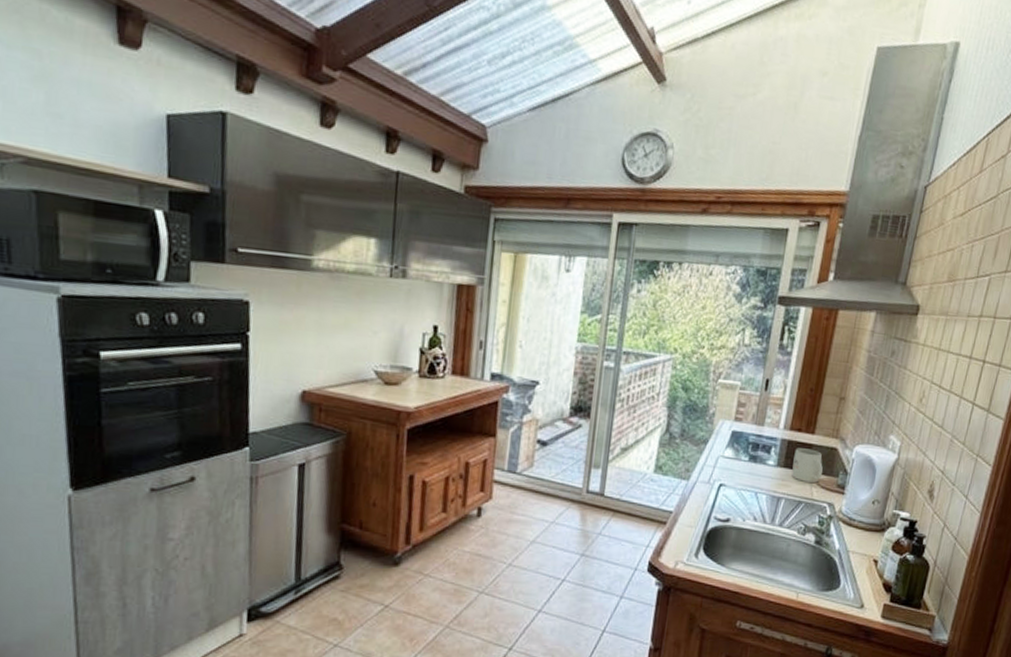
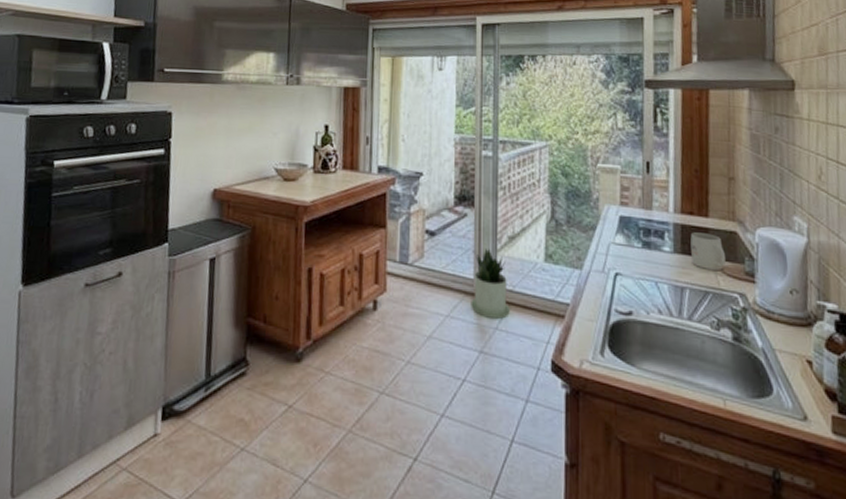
planter: none [576,458,616,525] -> present [471,248,510,319]

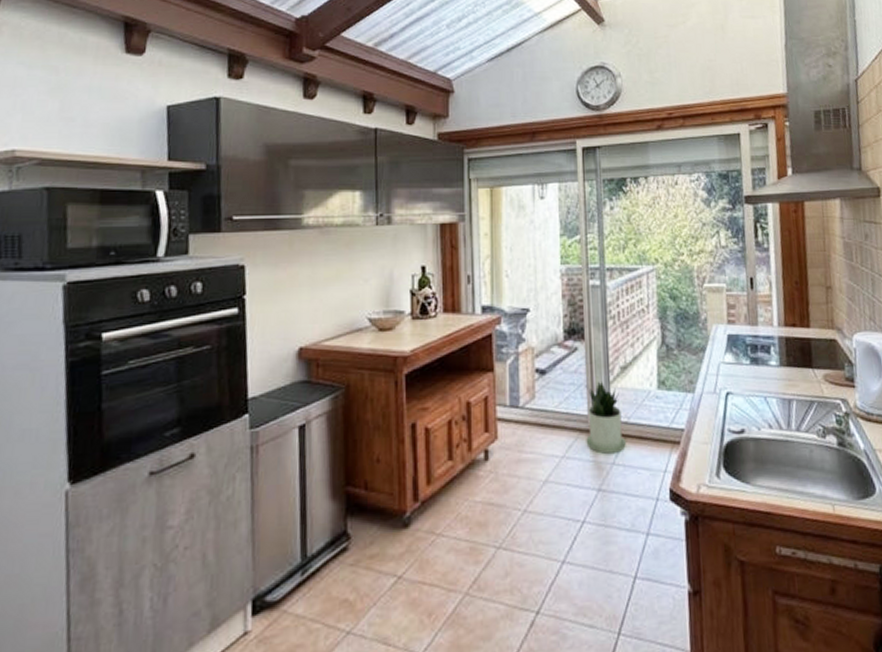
mug: present [690,232,727,272] -> none [794,343,828,380]

